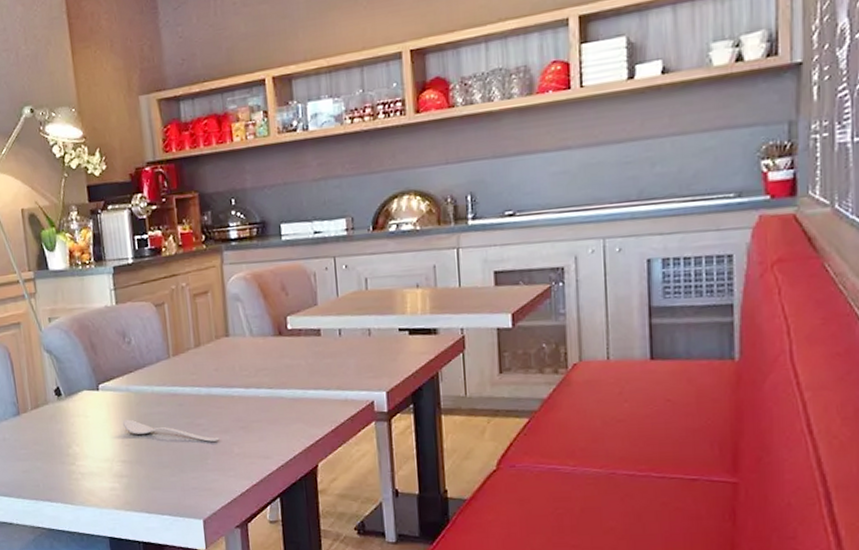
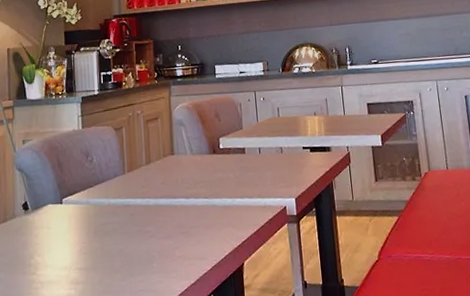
spoon: present [122,419,220,442] -> none [81,229,164,247]

